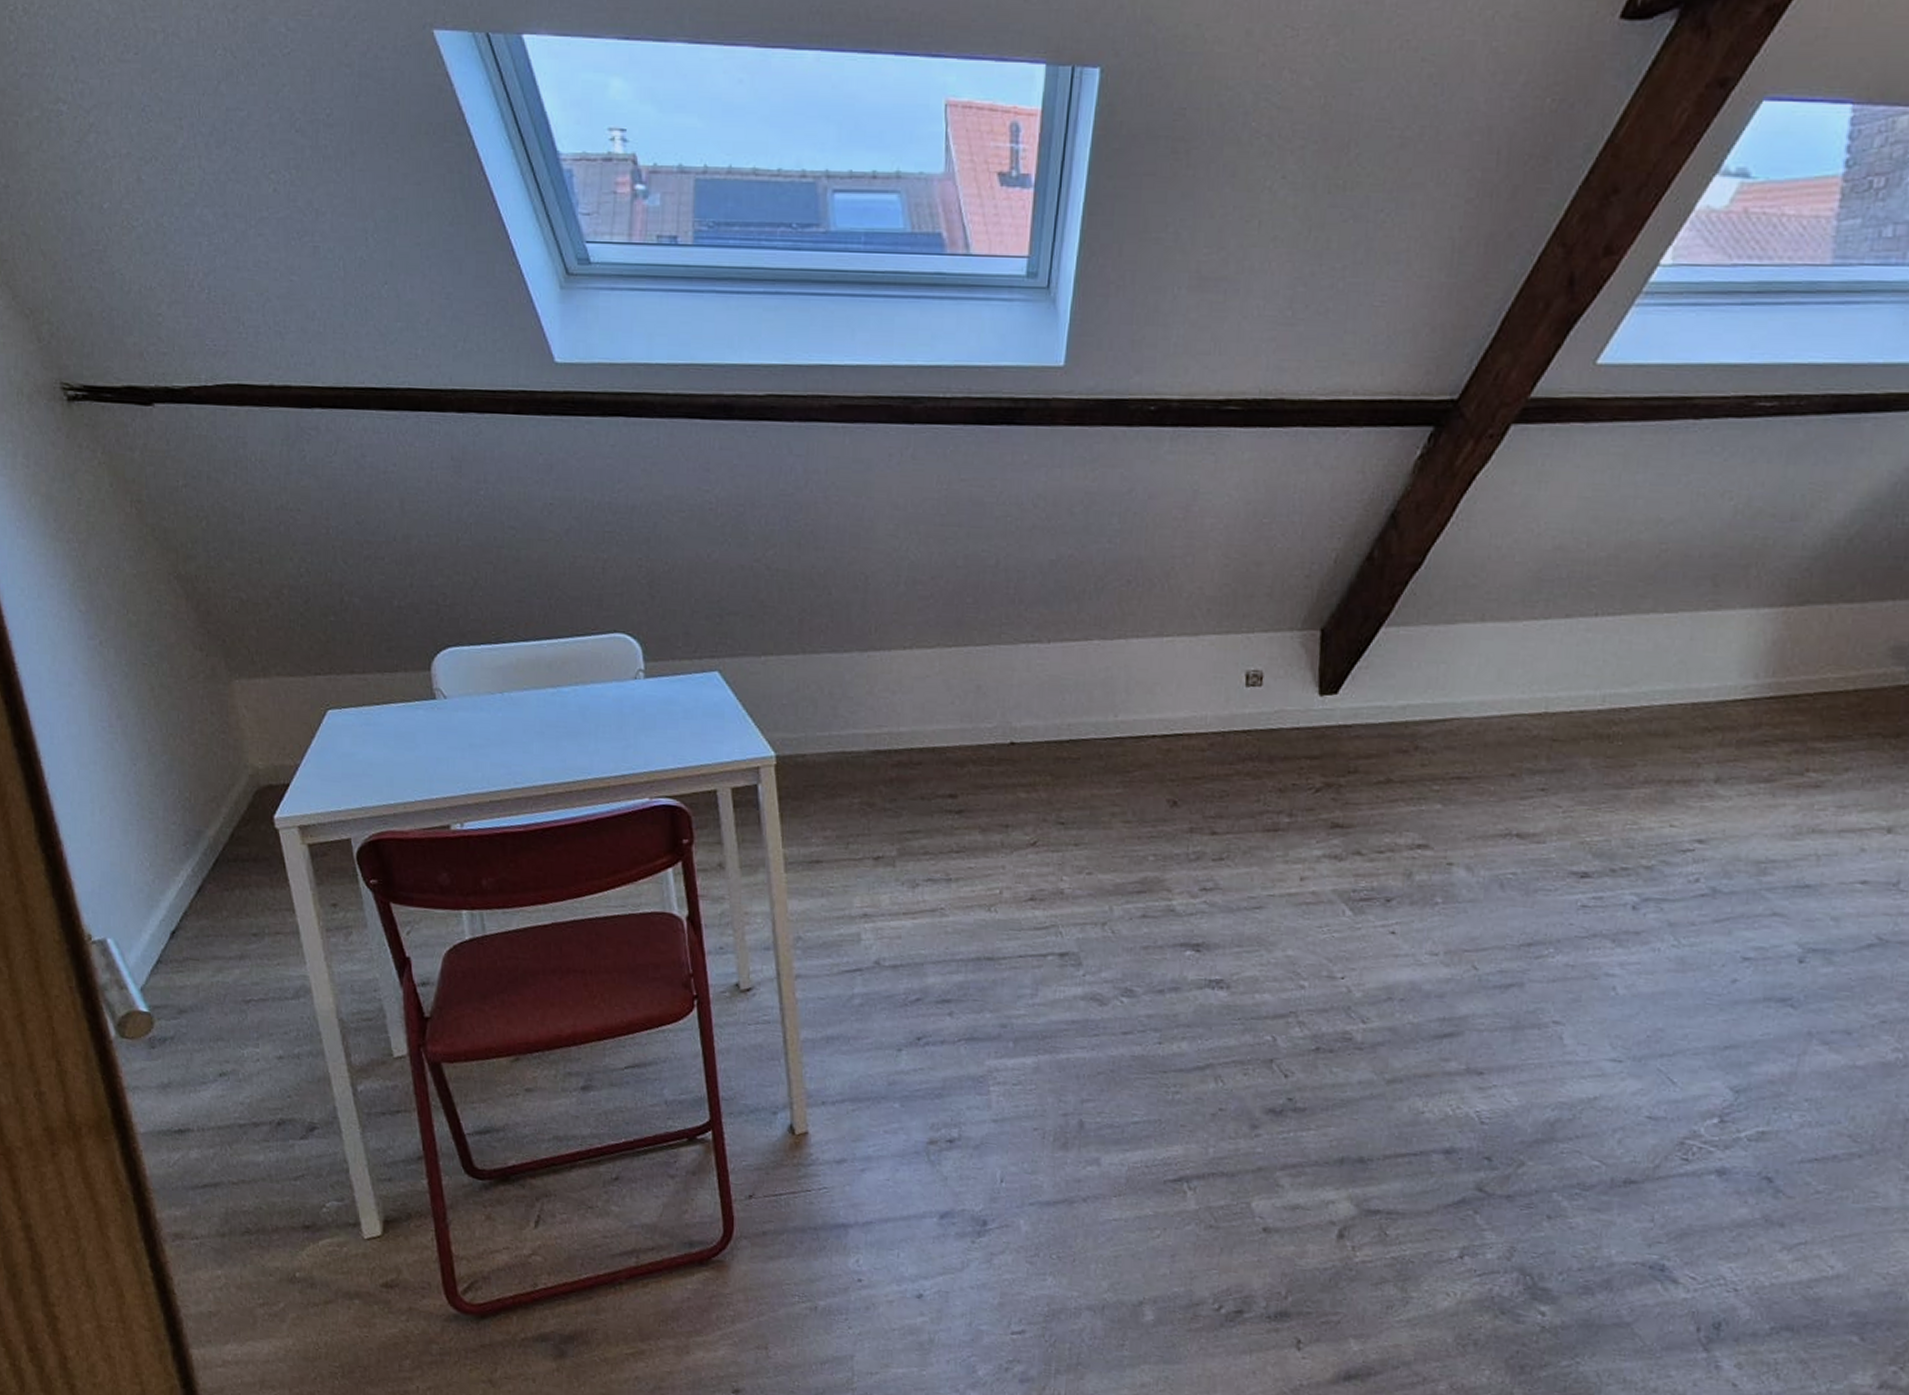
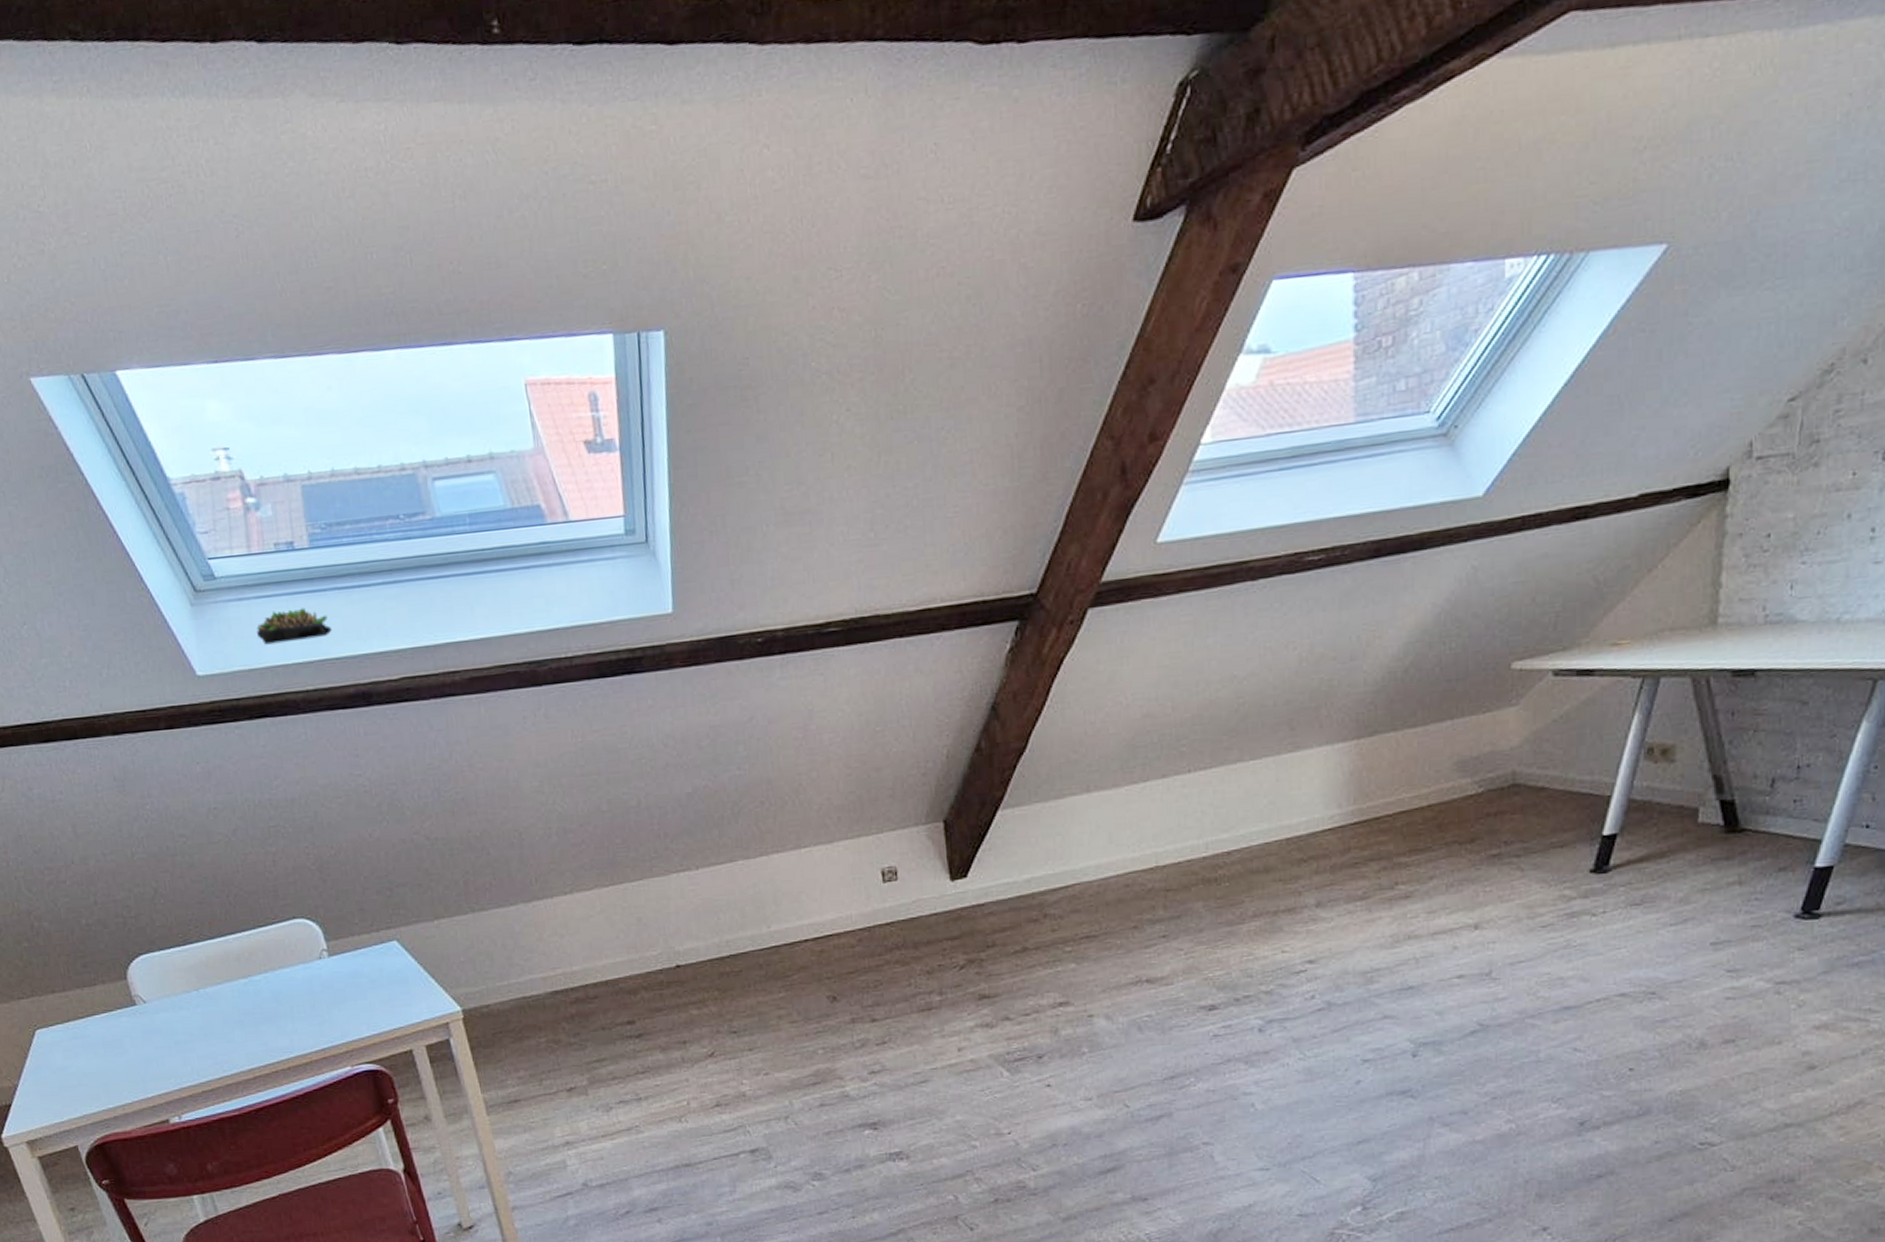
succulent plant: none [623,305,703,341] -> present [256,608,332,645]

